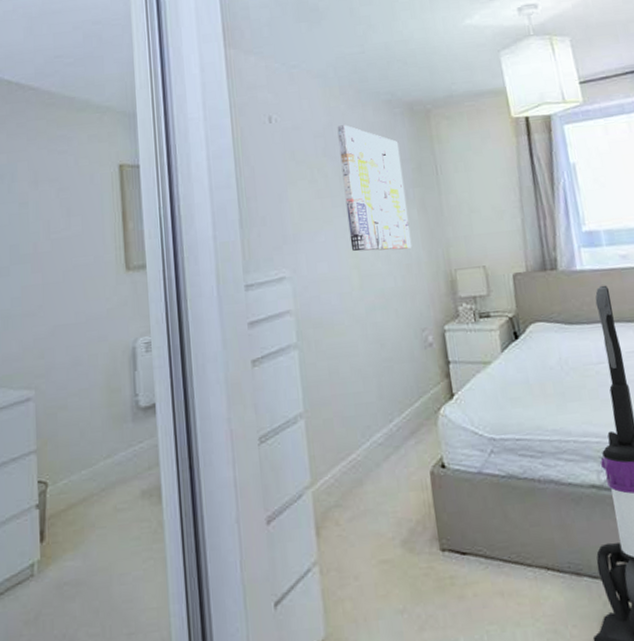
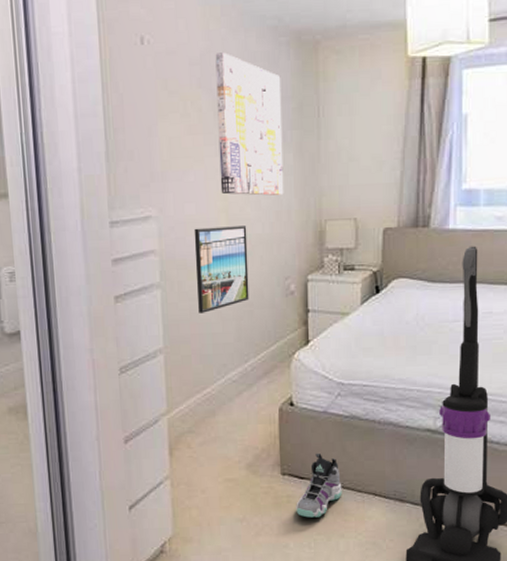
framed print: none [327,280,388,372] -> present [194,226,249,313]
sneaker: none [461,521,511,604] -> present [296,453,342,518]

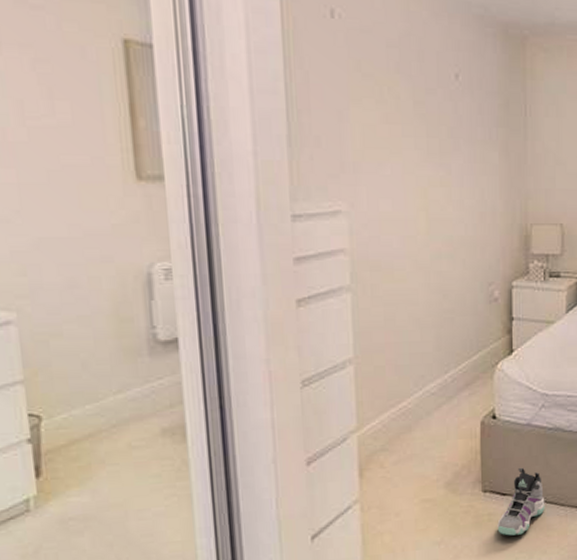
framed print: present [194,226,249,313] -> none [389,226,450,320]
wall art: present [215,52,284,196] -> none [416,37,489,195]

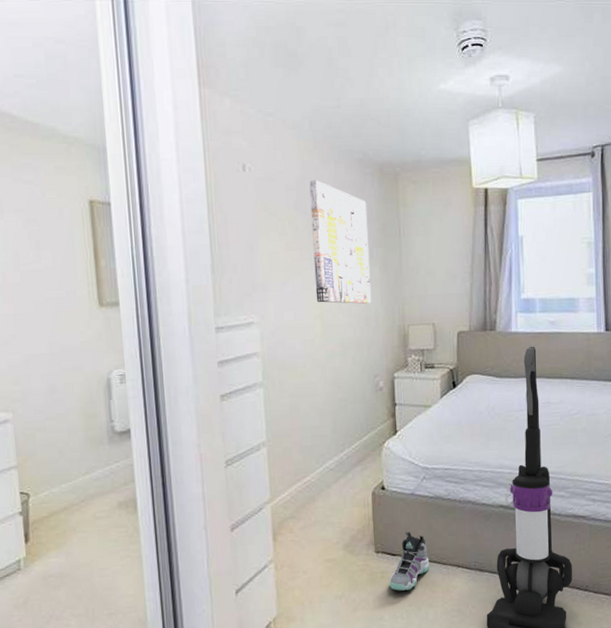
wall art: none [416,37,489,195] -> present [309,180,372,304]

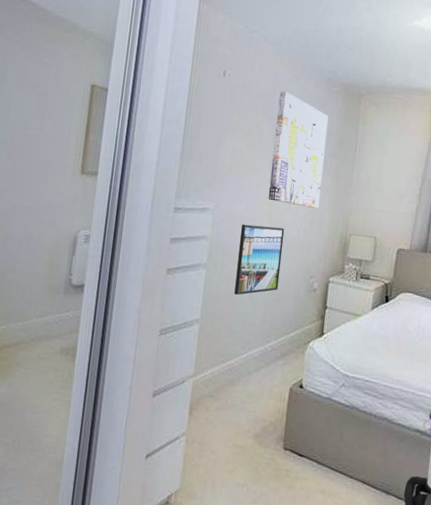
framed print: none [292,330,344,409] -> present [234,224,285,295]
sneaker: present [389,531,430,591] -> none [292,434,336,496]

